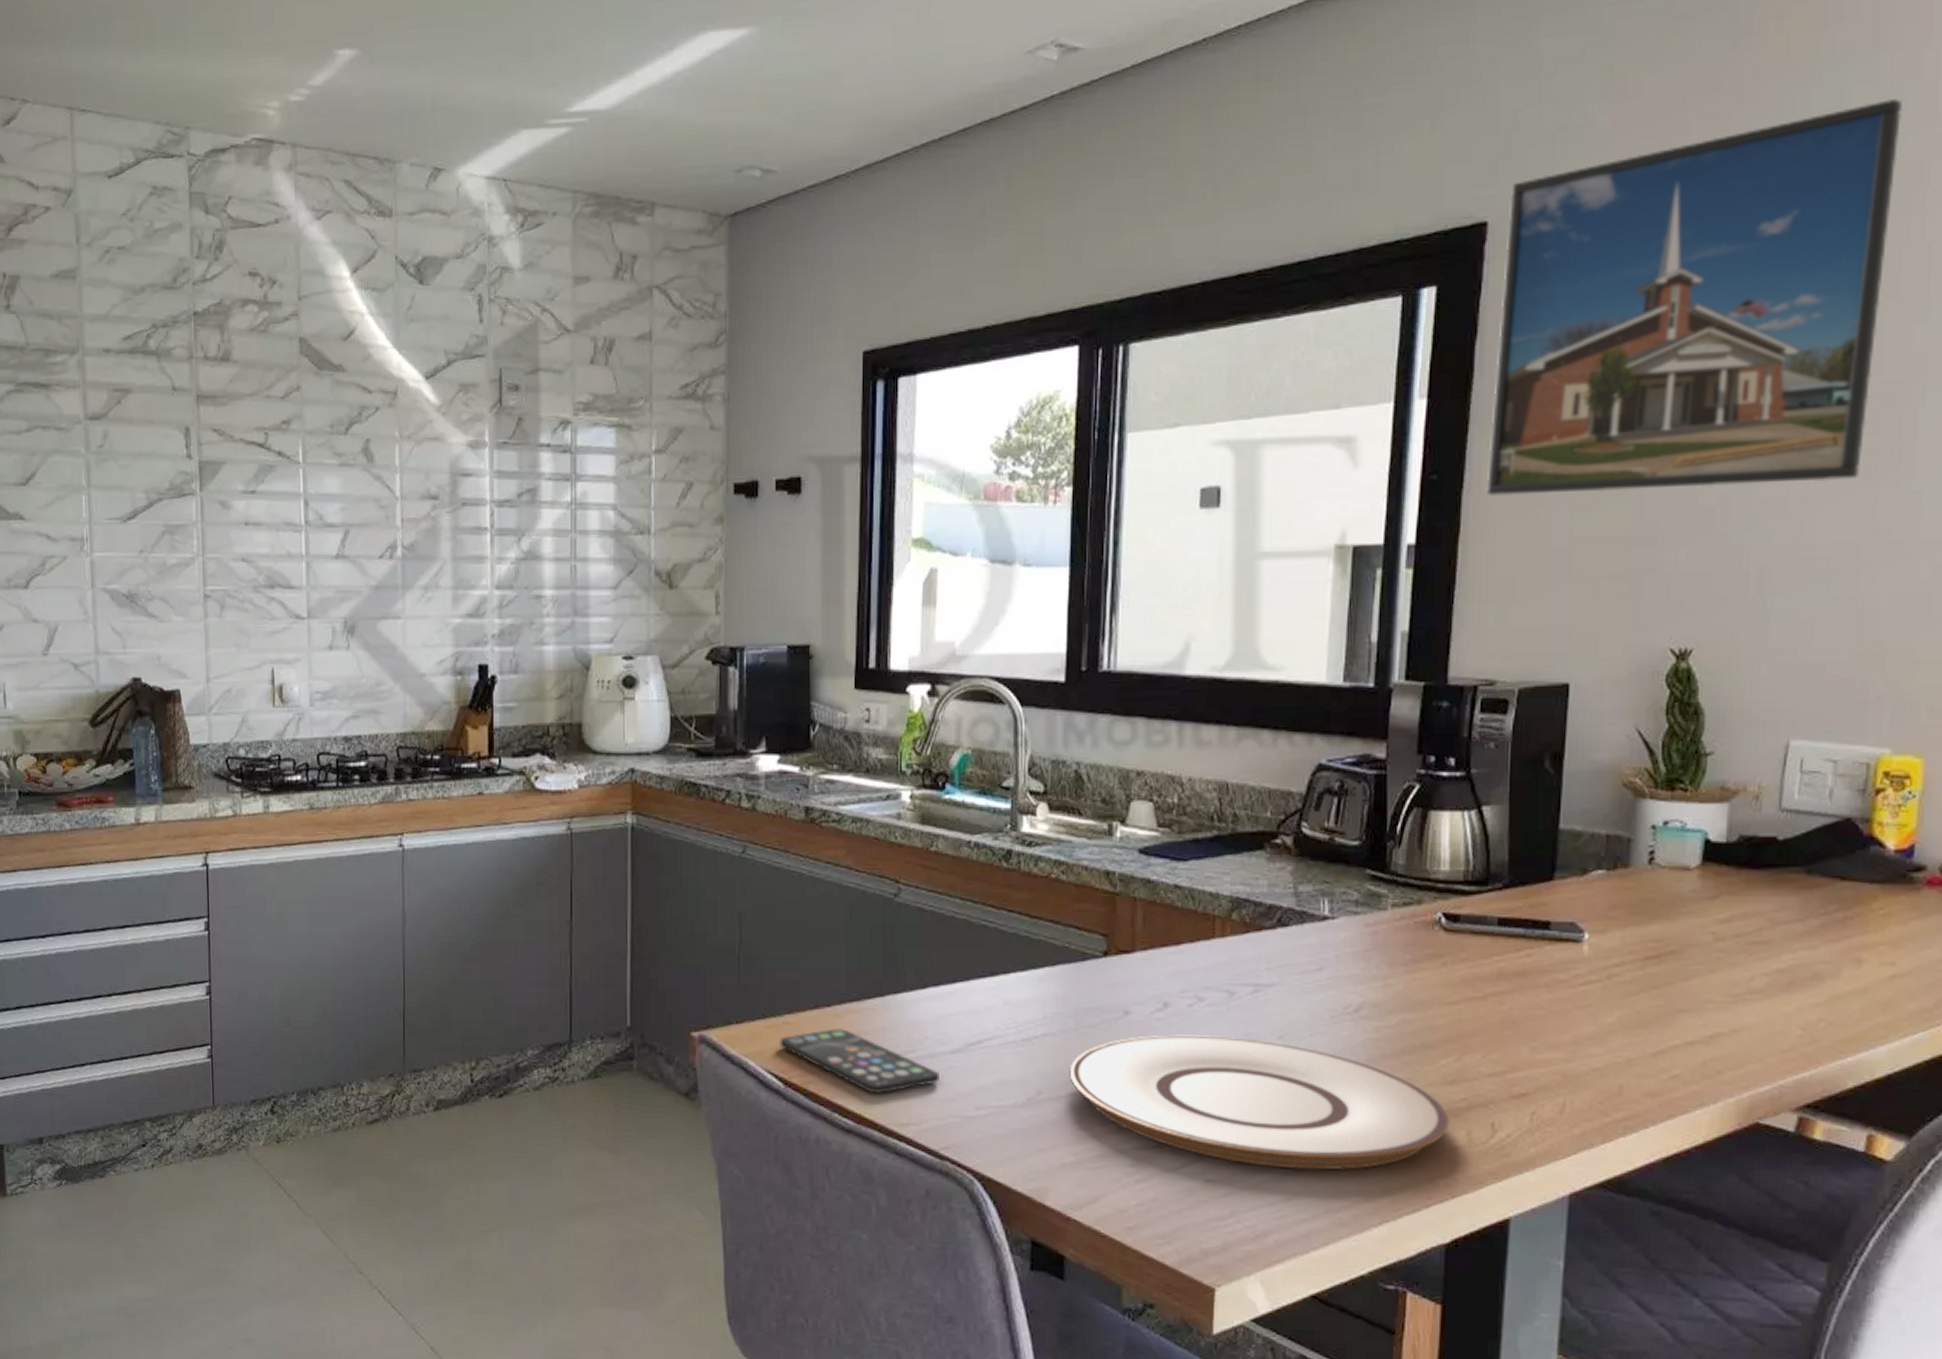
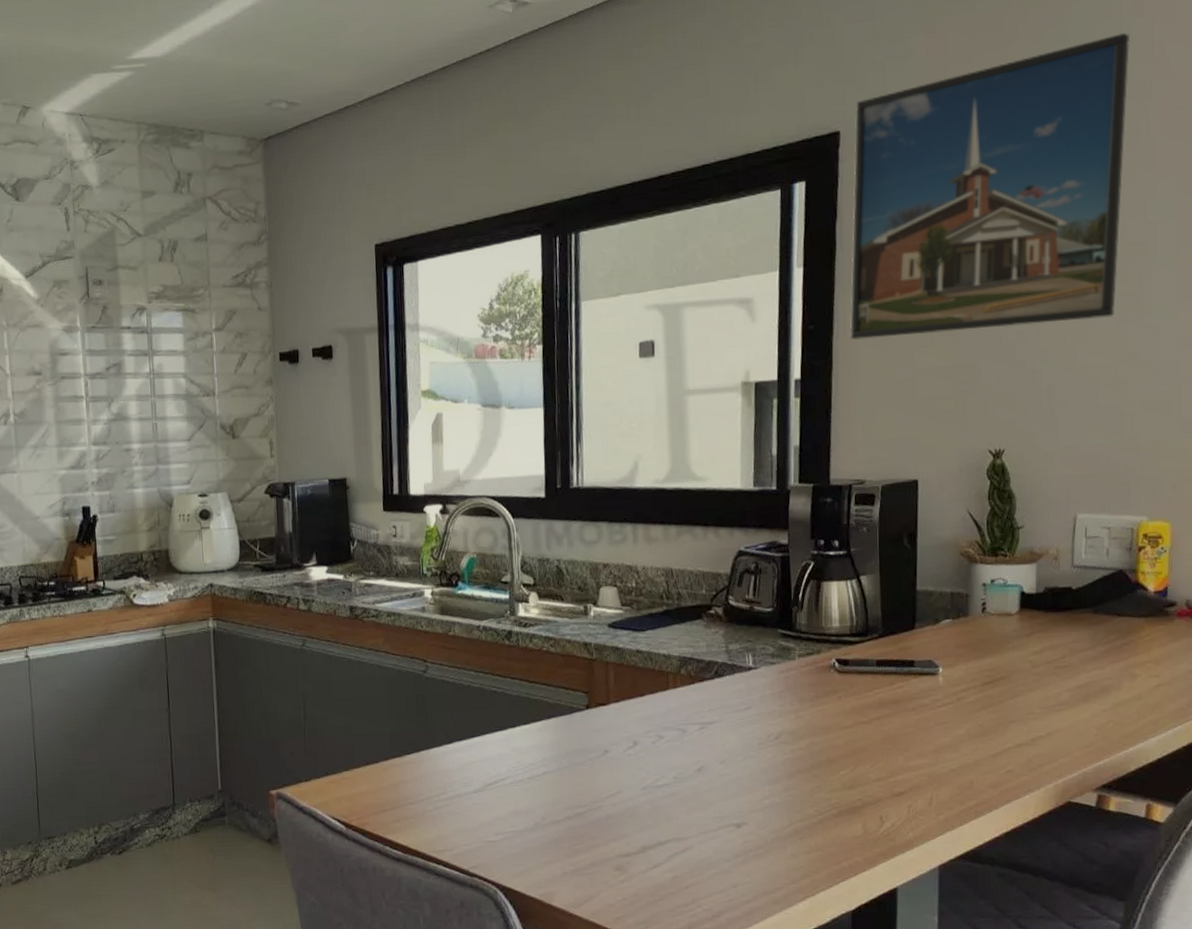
smartphone: present [779,1028,939,1094] -> none [340,779,466,829]
plate: present [1069,1035,1449,1170] -> none [565,764,850,863]

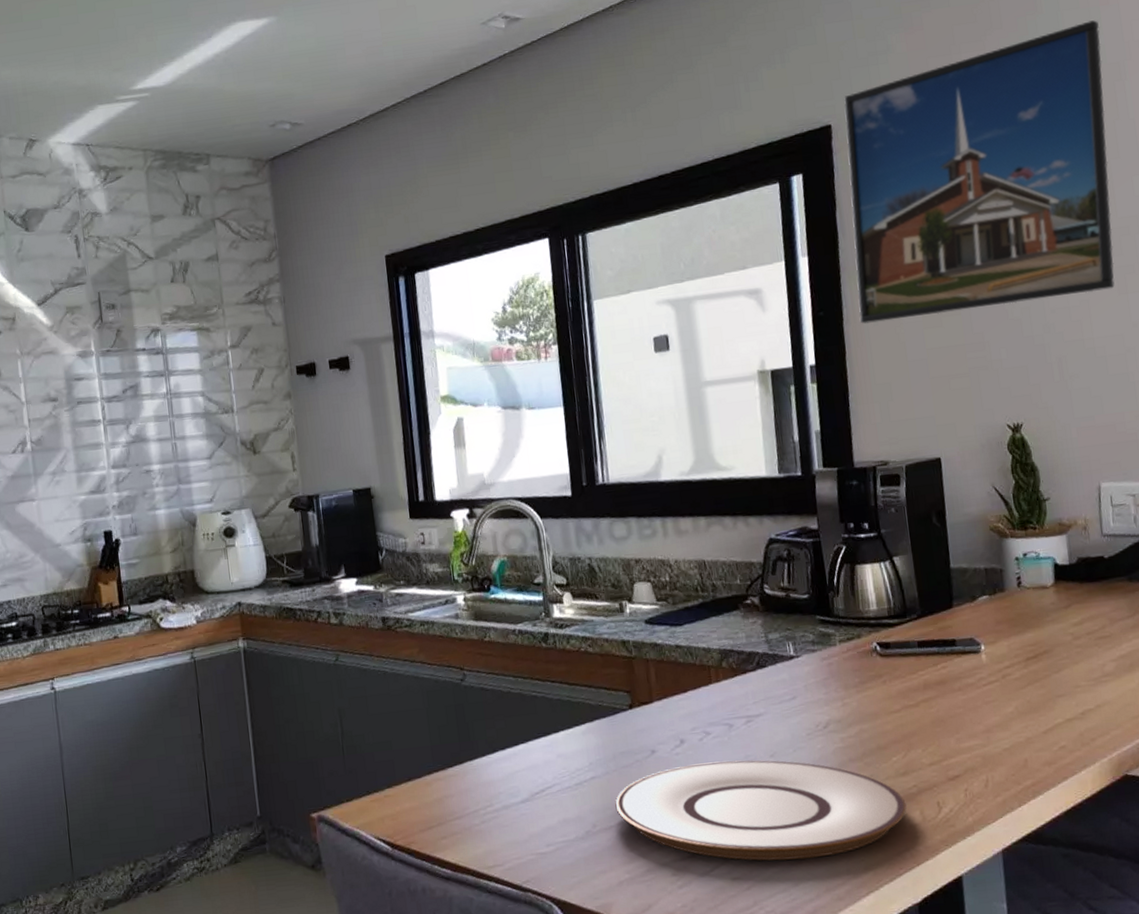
plate: none [565,764,850,863] -> present [615,760,907,861]

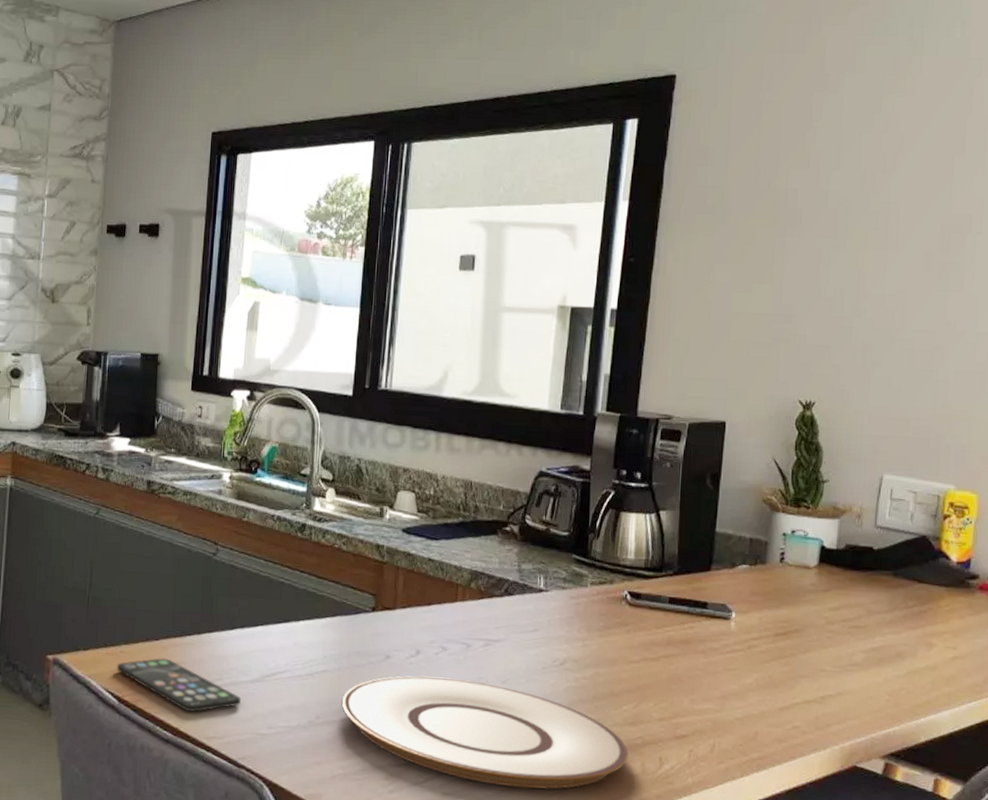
smartphone: none [383,794,515,845] -> present [116,658,241,713]
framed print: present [844,20,1115,324] -> none [669,12,969,284]

